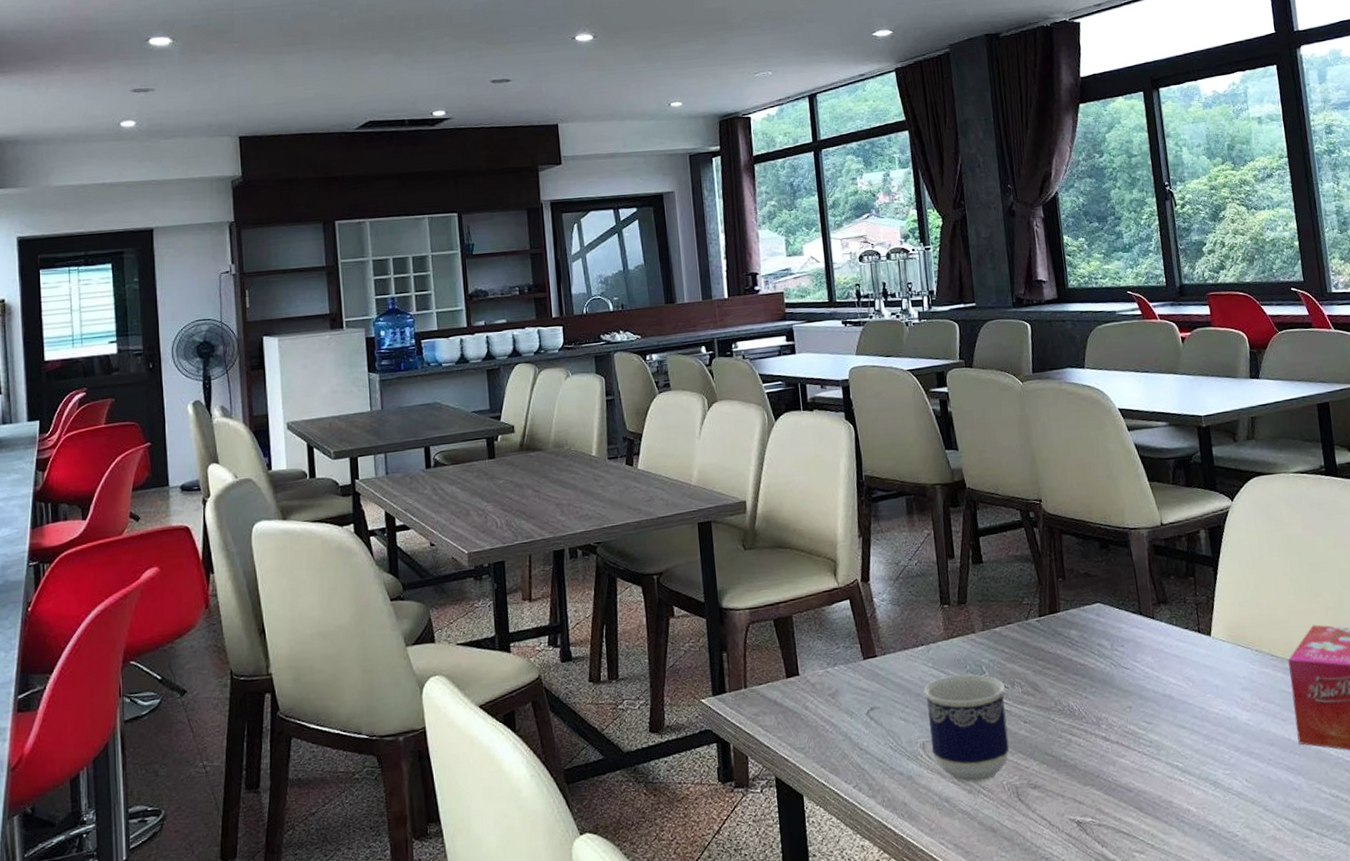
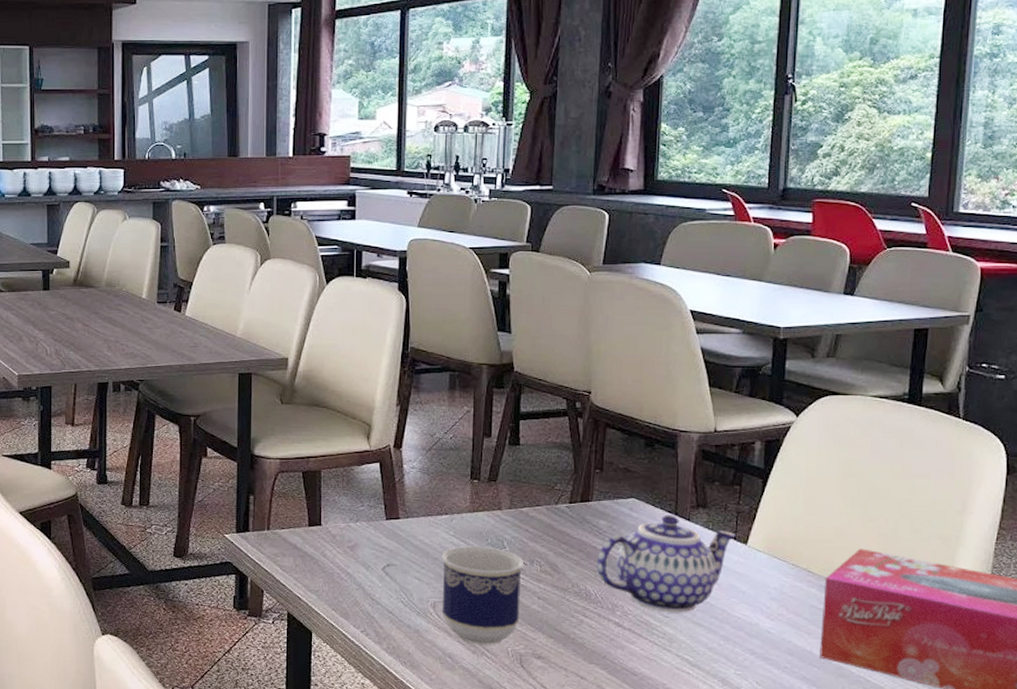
teapot: none [1074,615,1199,718] -> present [597,515,736,612]

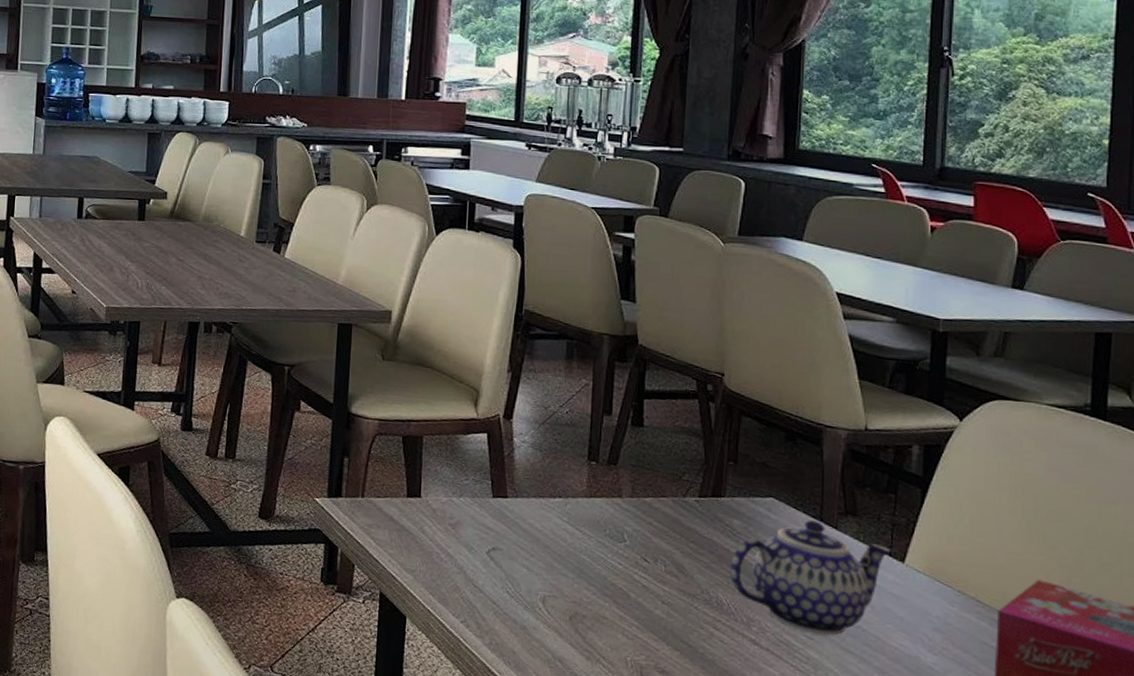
cup: present [441,545,523,645] -> none [552,535,646,652]

